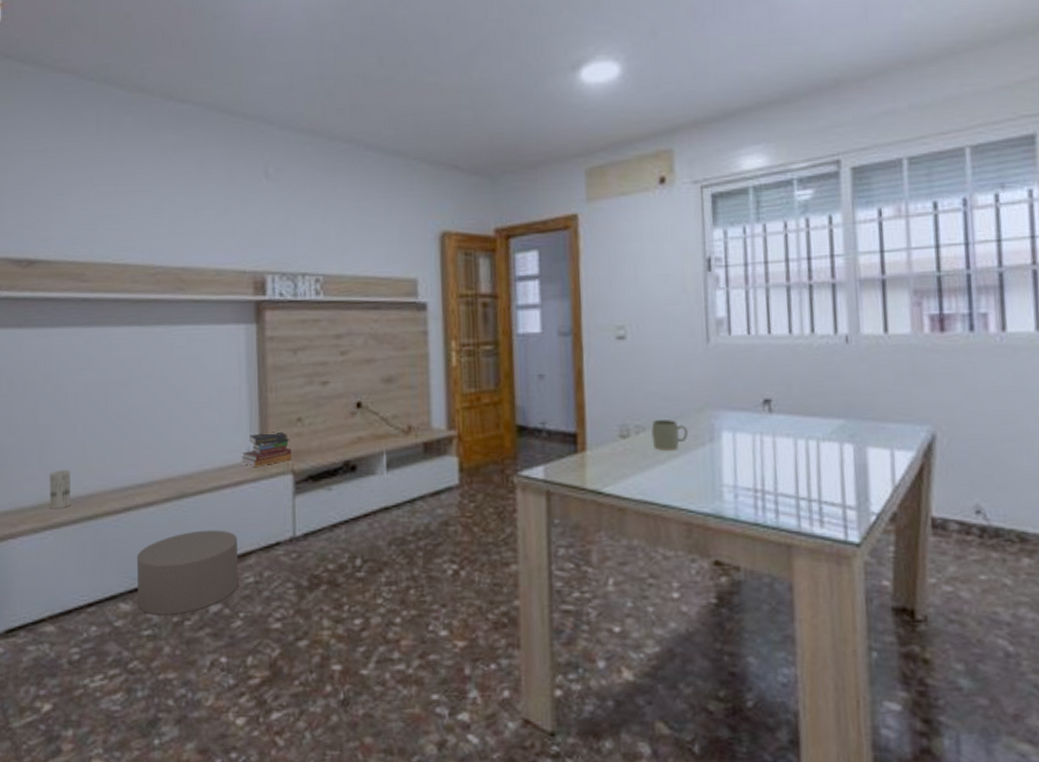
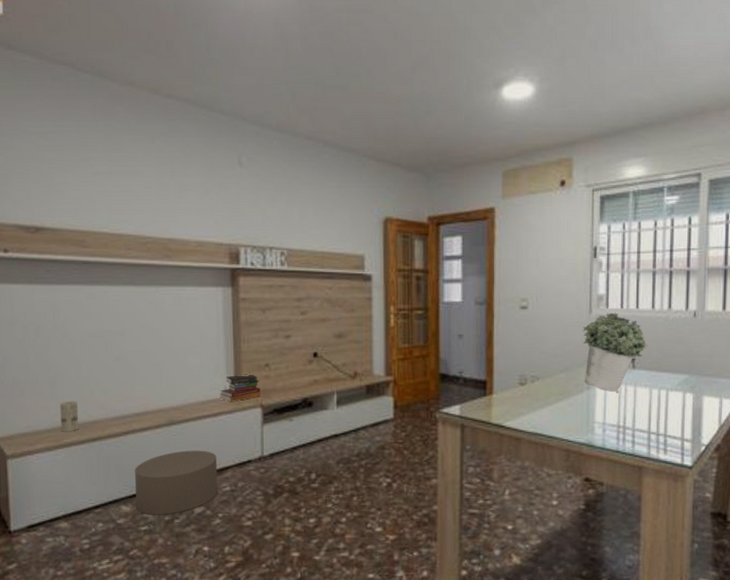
mug: present [651,420,688,452] -> none [544,372,571,396]
potted plant: none [698,340,788,446] -> present [582,313,648,393]

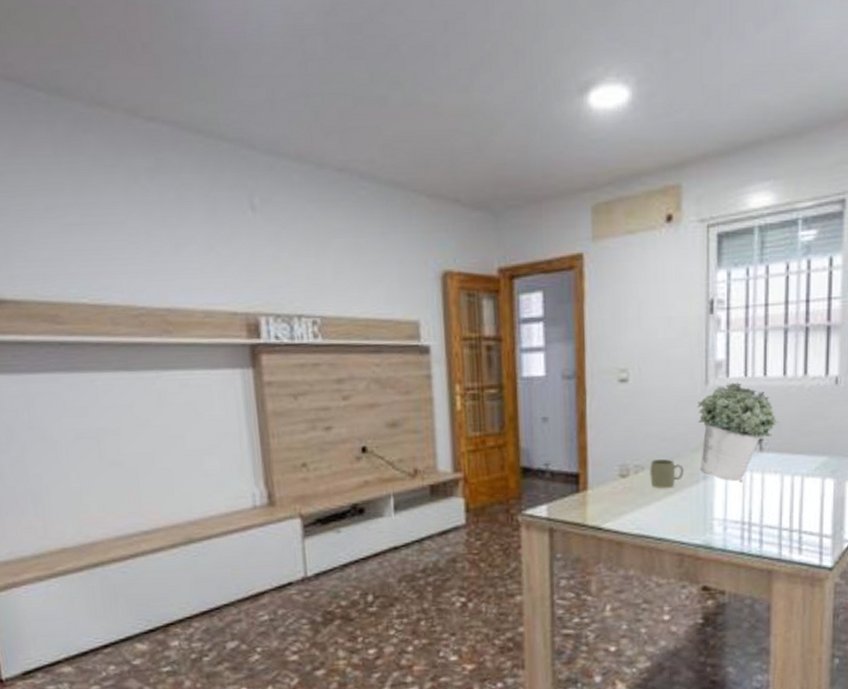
candle: present [59,401,79,432] -> none [47,518,75,558]
pouf: present [134,450,218,515] -> none [148,572,254,653]
books: present [219,374,261,403] -> none [246,477,299,513]
mug: none [544,372,571,396] -> present [650,459,684,489]

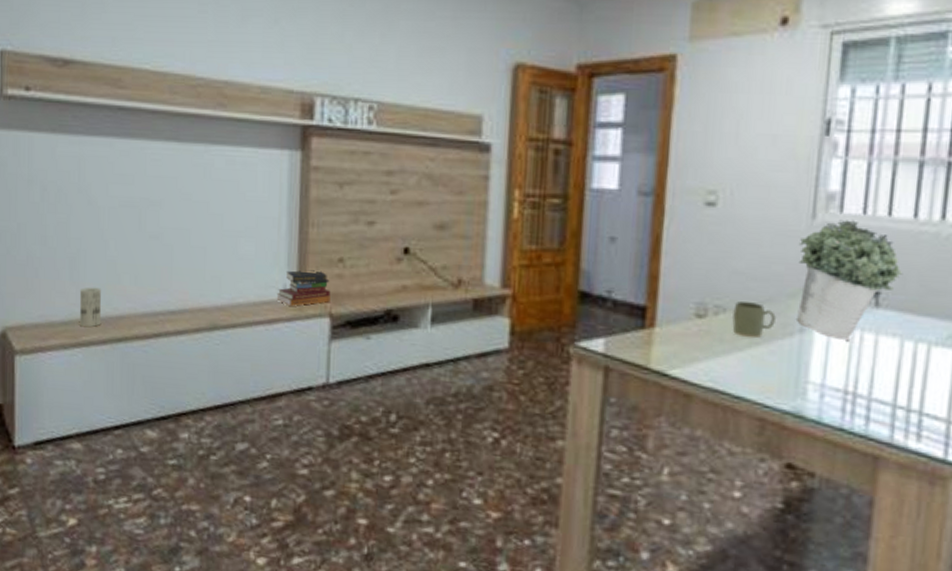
candle: none [47,518,75,558] -> present [79,287,102,328]
books: none [246,477,299,513] -> present [276,270,331,307]

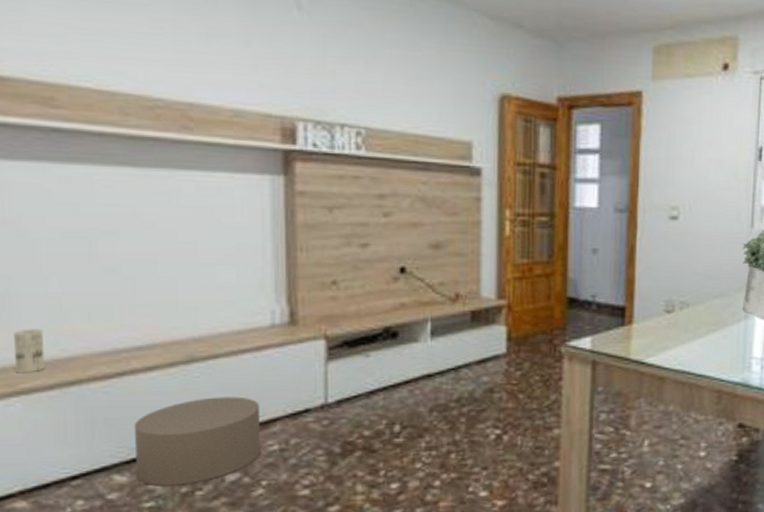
pouf: none [164,365,269,448] -> present [133,396,261,486]
books: present [276,270,331,307] -> none [264,294,325,332]
mug: present [732,301,776,339] -> none [694,297,727,327]

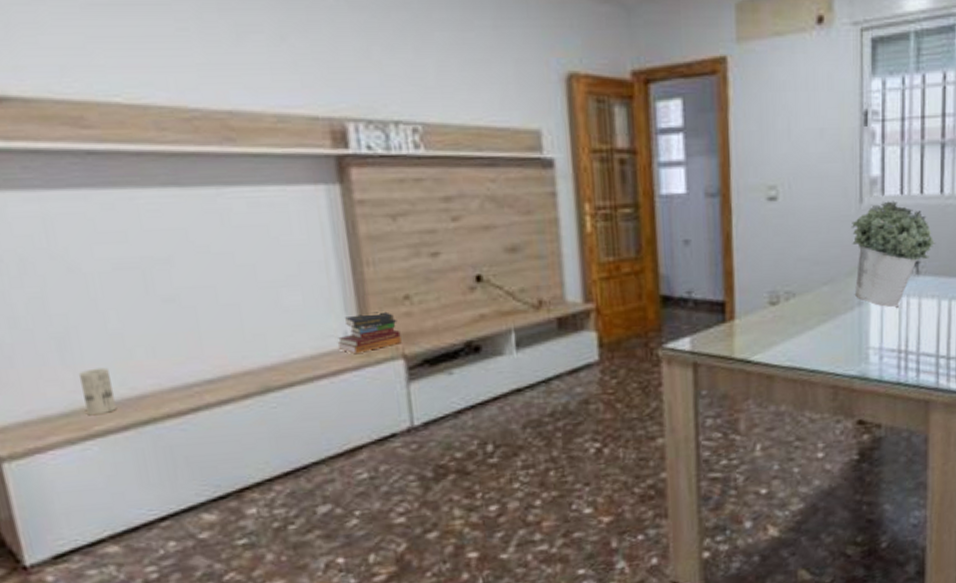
pouf: present [133,396,261,486] -> none [215,425,351,523]
books: none [264,294,325,332] -> present [337,311,402,355]

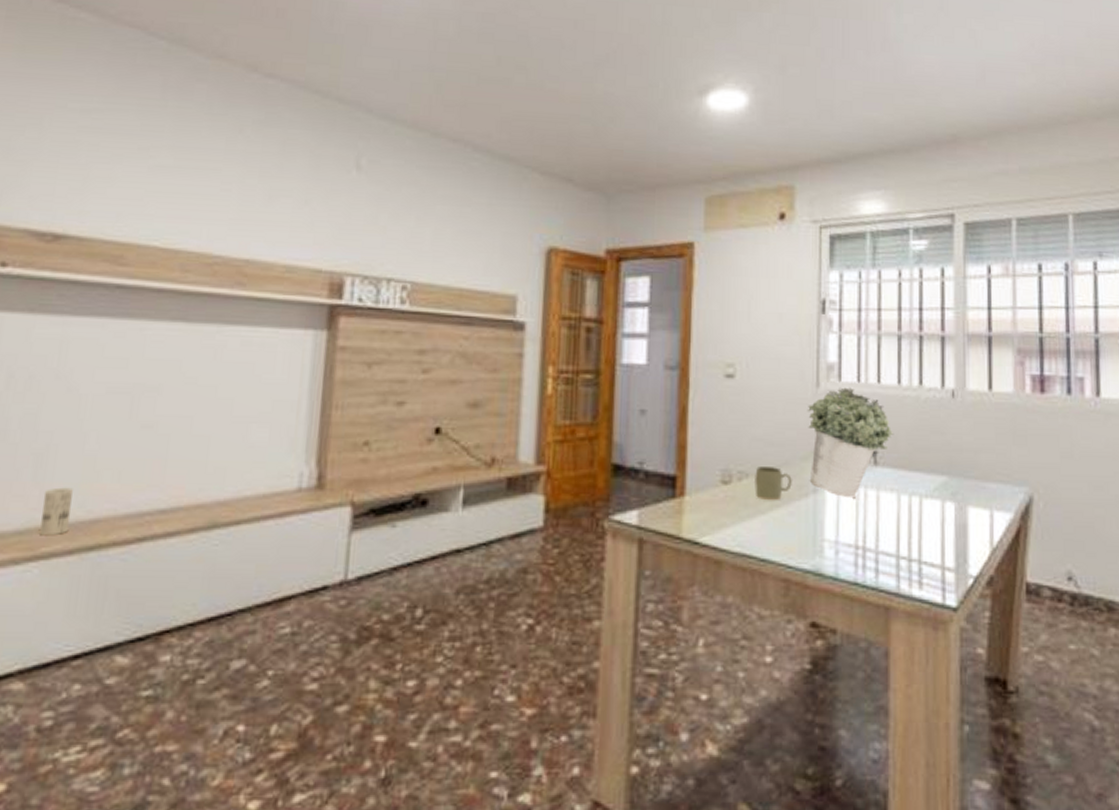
books: present [337,311,402,355] -> none [290,455,354,497]
mug: none [801,284,838,317] -> present [755,466,792,501]

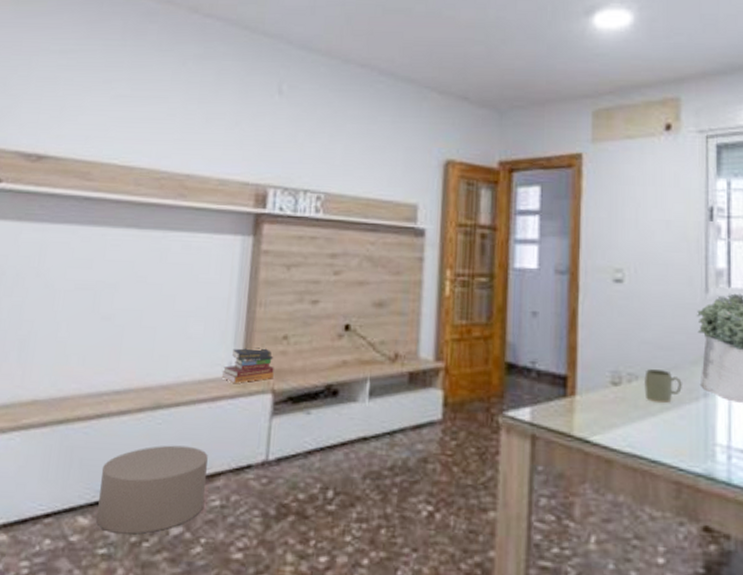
candle: present [39,487,73,536] -> none [21,368,48,410]
pouf: none [139,568,276,672] -> present [96,445,208,535]
books: none [290,455,354,497] -> present [221,347,274,384]

